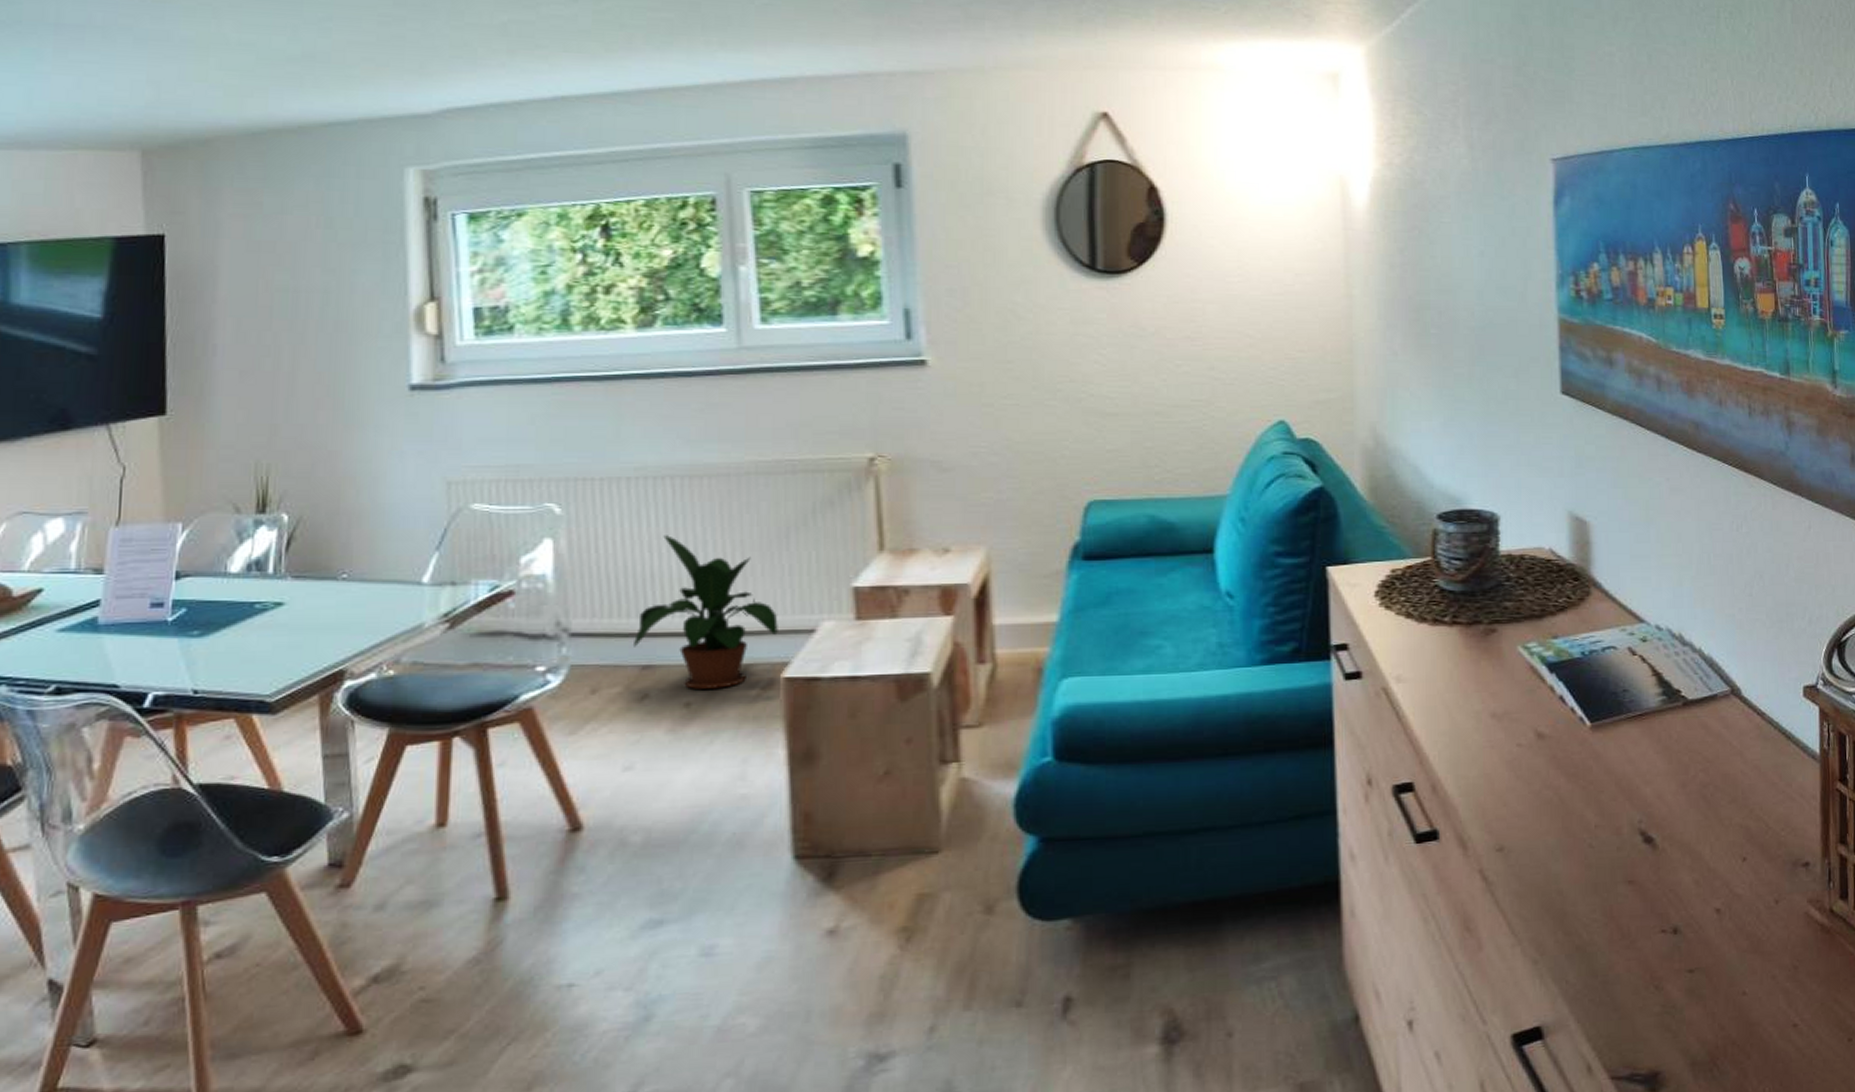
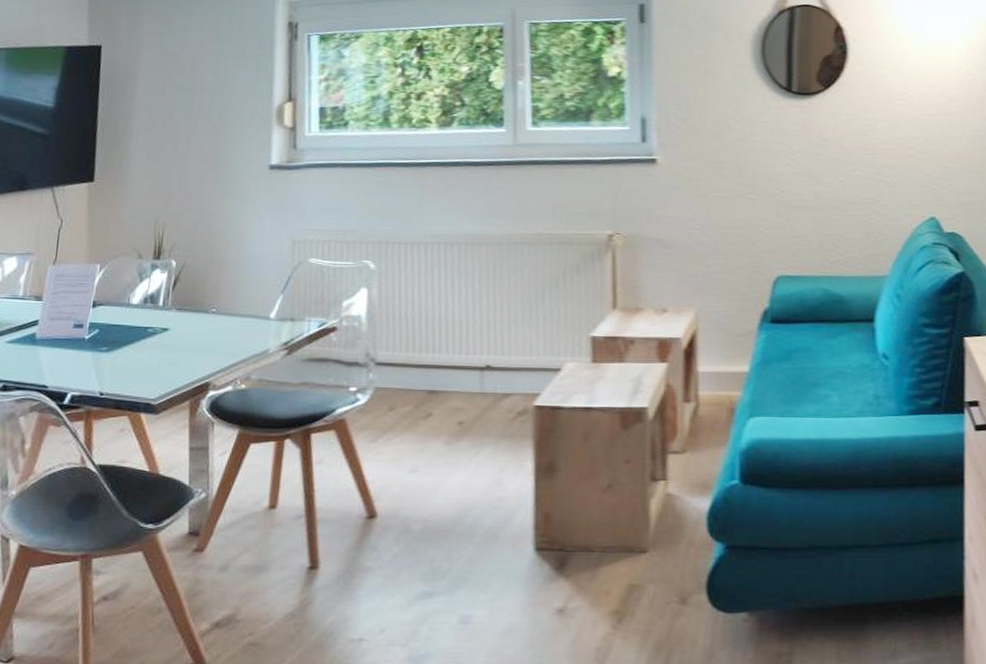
potted plant: present [634,535,778,689] -> none [423,289,533,412]

